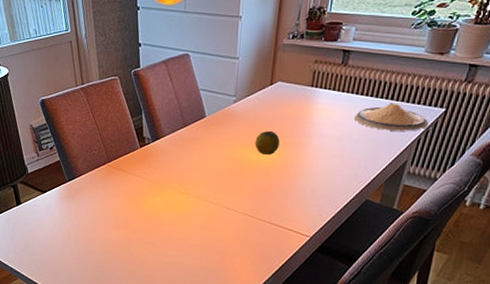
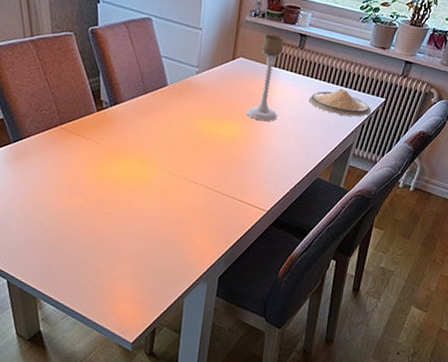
fruit: present [255,130,280,155] -> none [216,104,240,129]
candle holder: none [286,54,325,144] -> present [247,34,284,122]

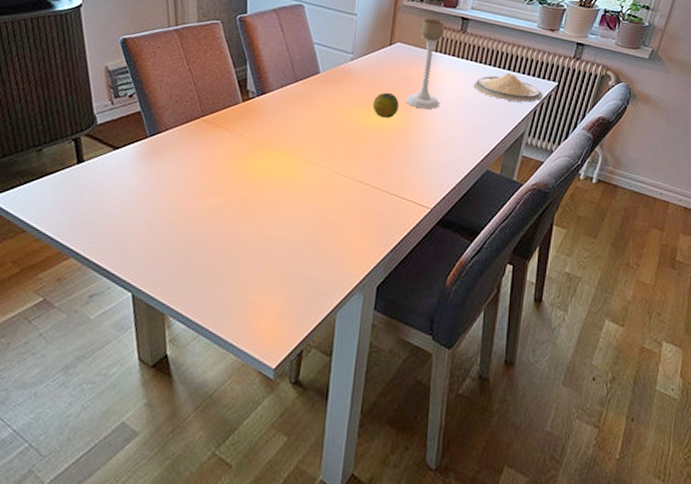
fruit: none [216,104,240,129] -> present [372,92,399,118]

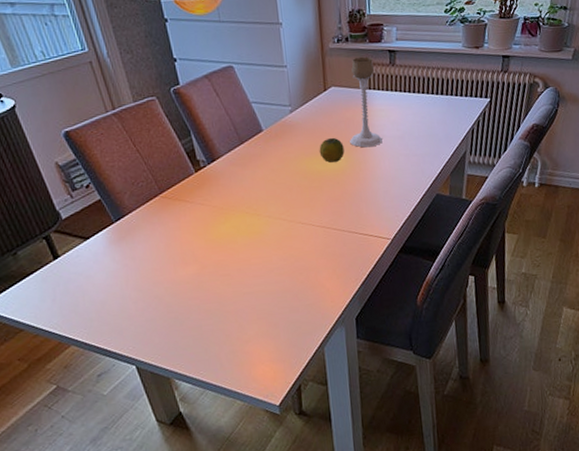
plate: present [473,73,544,102] -> none [410,97,479,125]

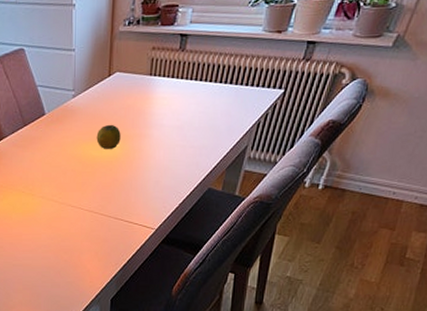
candle holder: present [350,56,382,148] -> none [127,40,163,136]

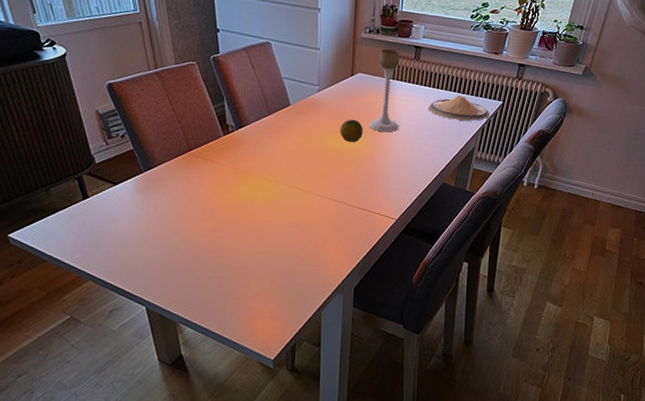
candle holder: none [127,40,163,136] -> present [369,48,400,133]
plate: none [194,87,268,116] -> present [428,95,490,121]

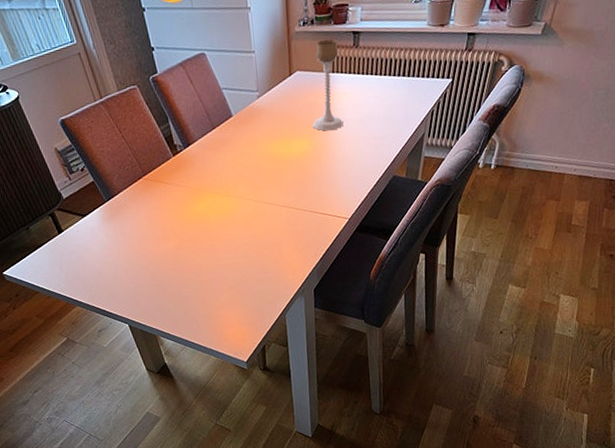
fruit: present [340,119,363,142] -> none [284,121,308,146]
plate: present [428,95,490,121] -> none [372,79,439,108]

